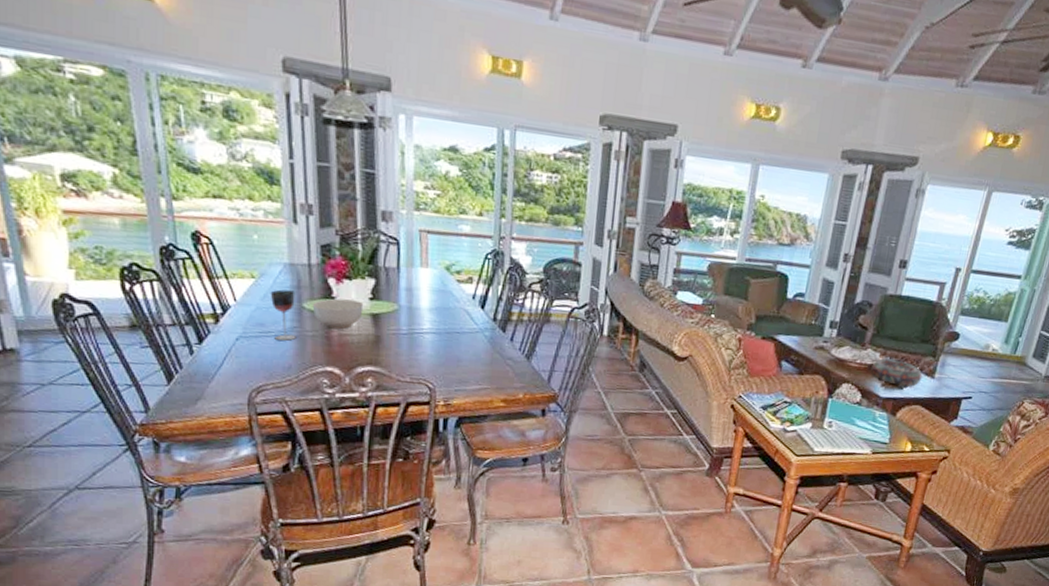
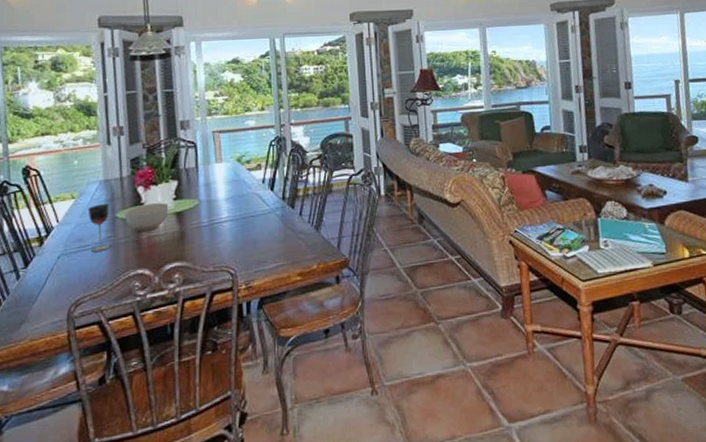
decorative bowl: present [871,358,923,387] -> none [628,171,678,195]

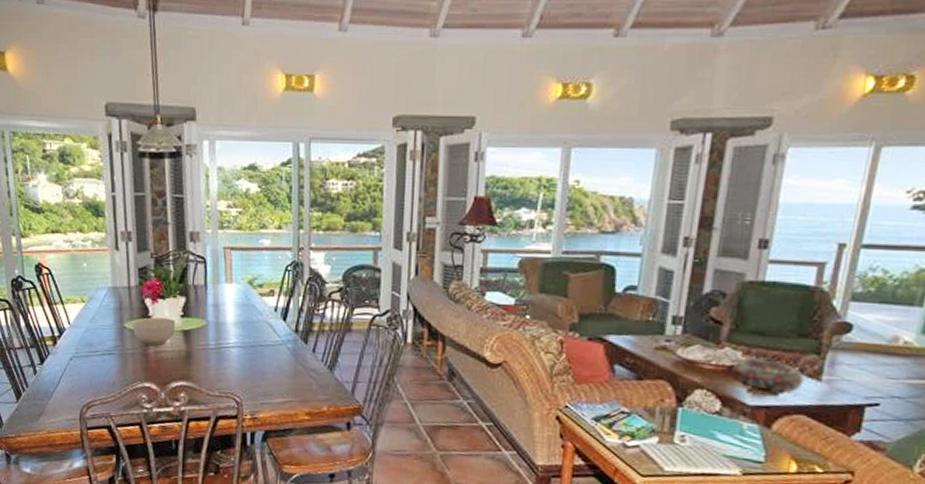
wineglass: present [87,204,111,253] -> none [97,311,119,360]
decorative bowl: none [628,171,678,195] -> present [731,358,804,393]

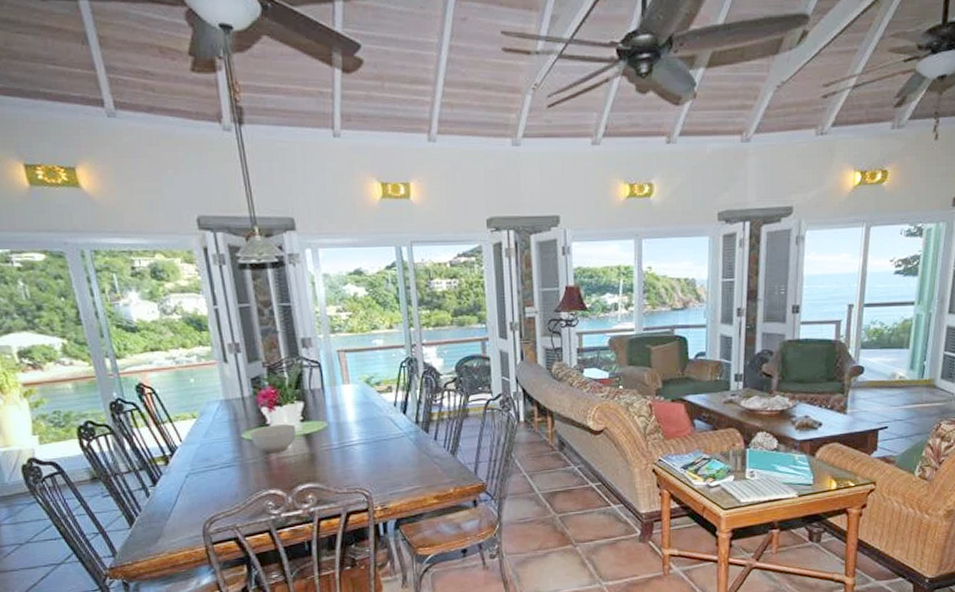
decorative bowl: present [731,358,804,393] -> none [783,402,835,427]

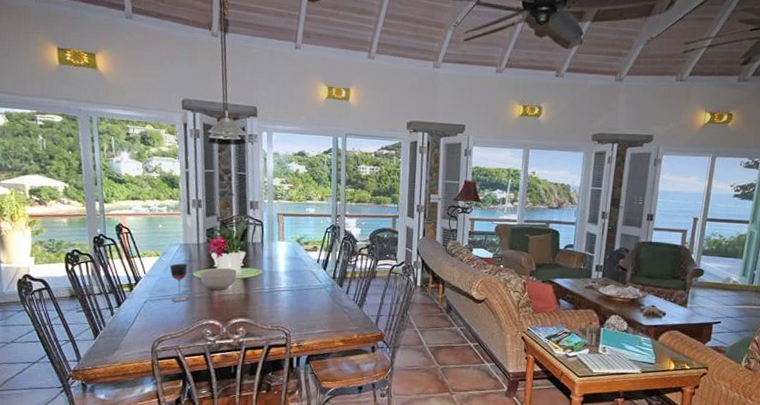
wineglass: none [211,424,239,473] -> present [169,263,188,302]

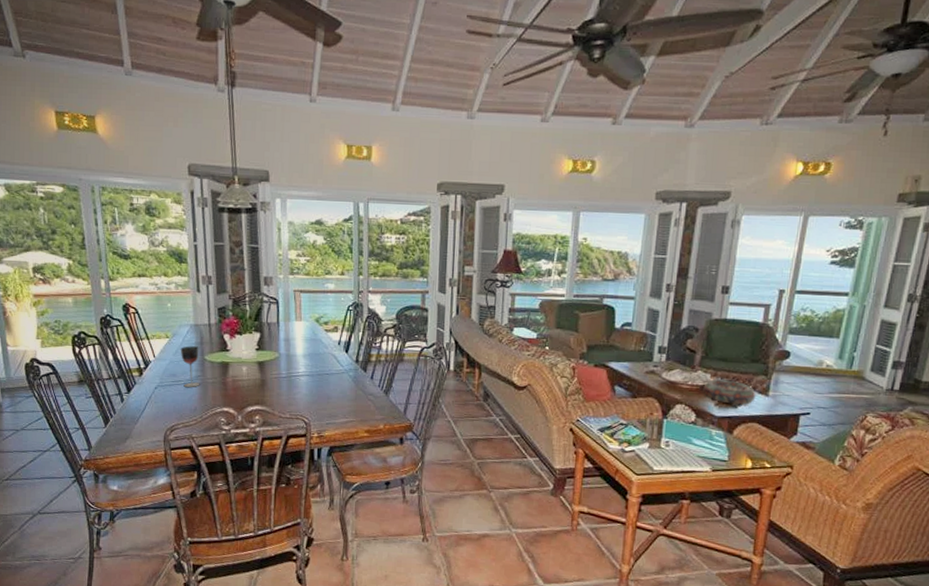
bowl: present [200,268,237,291] -> none [212,351,252,376]
decorative bowl: none [633,293,677,316] -> present [703,379,756,406]

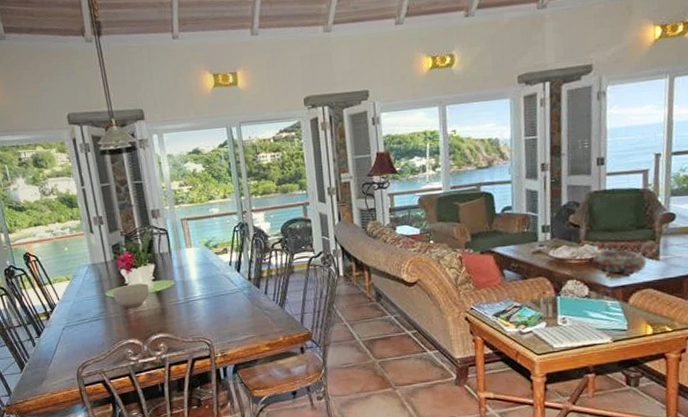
wineglass: present [180,346,200,388] -> none [81,284,104,325]
bowl: none [212,351,252,376] -> present [112,283,149,309]

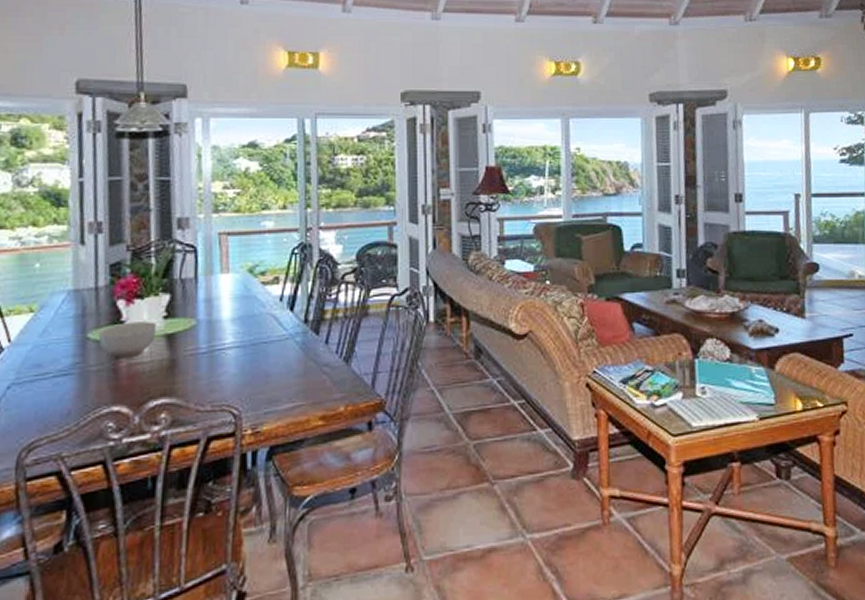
decorative bowl: present [592,249,647,274] -> none [733,303,792,334]

